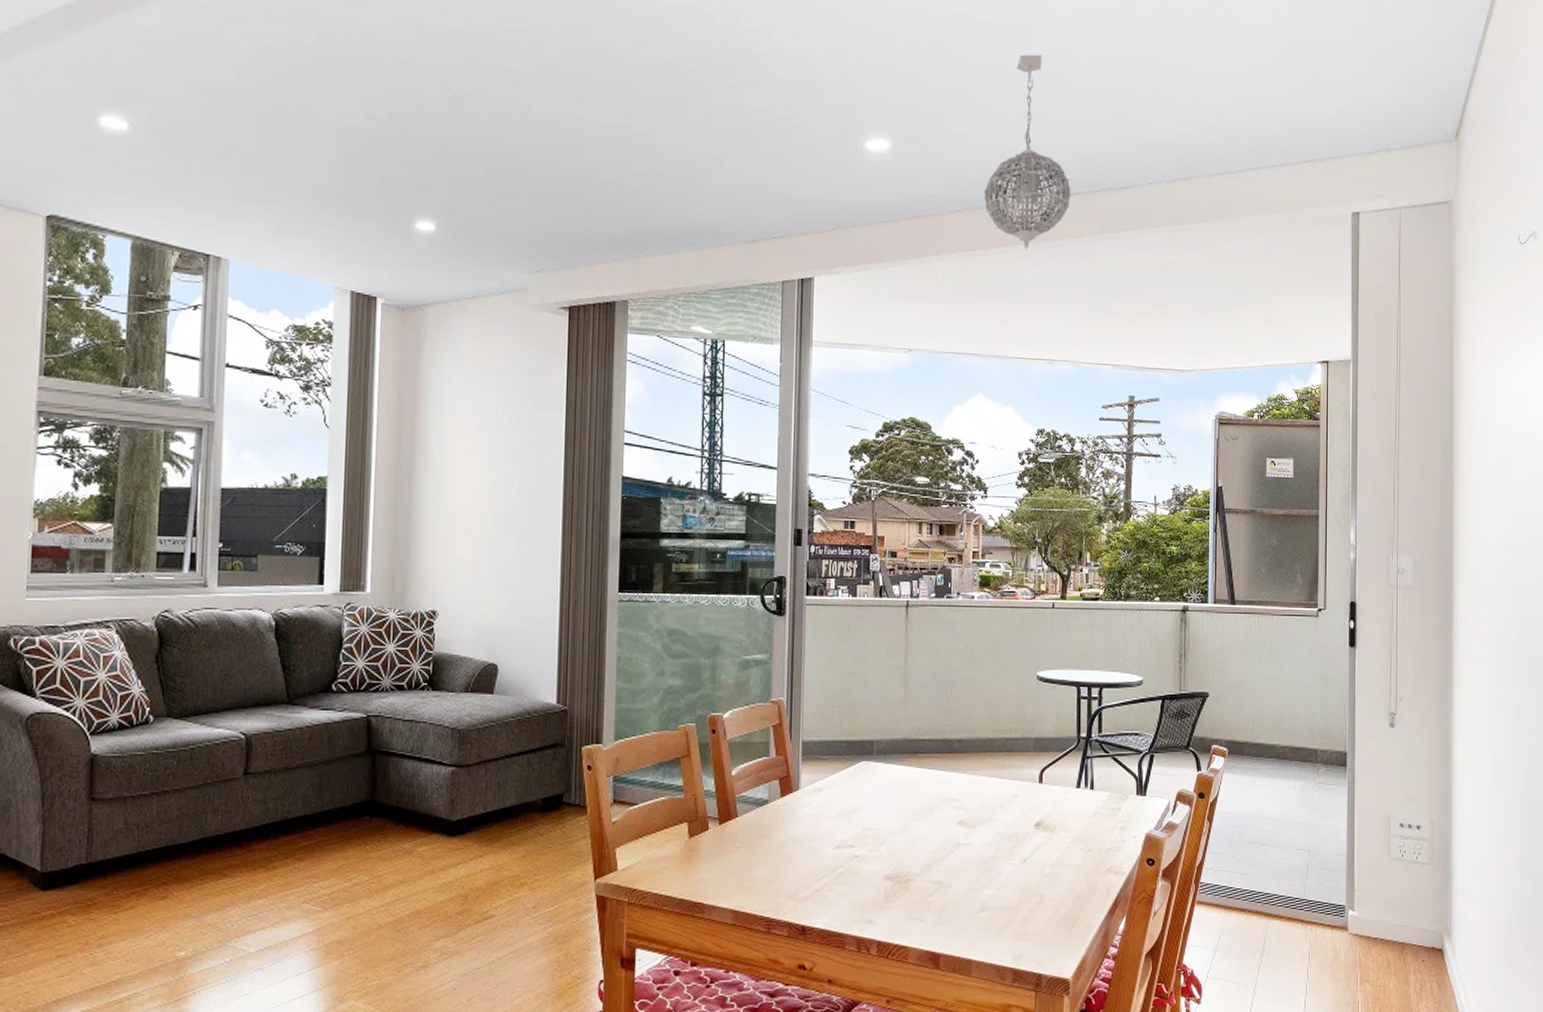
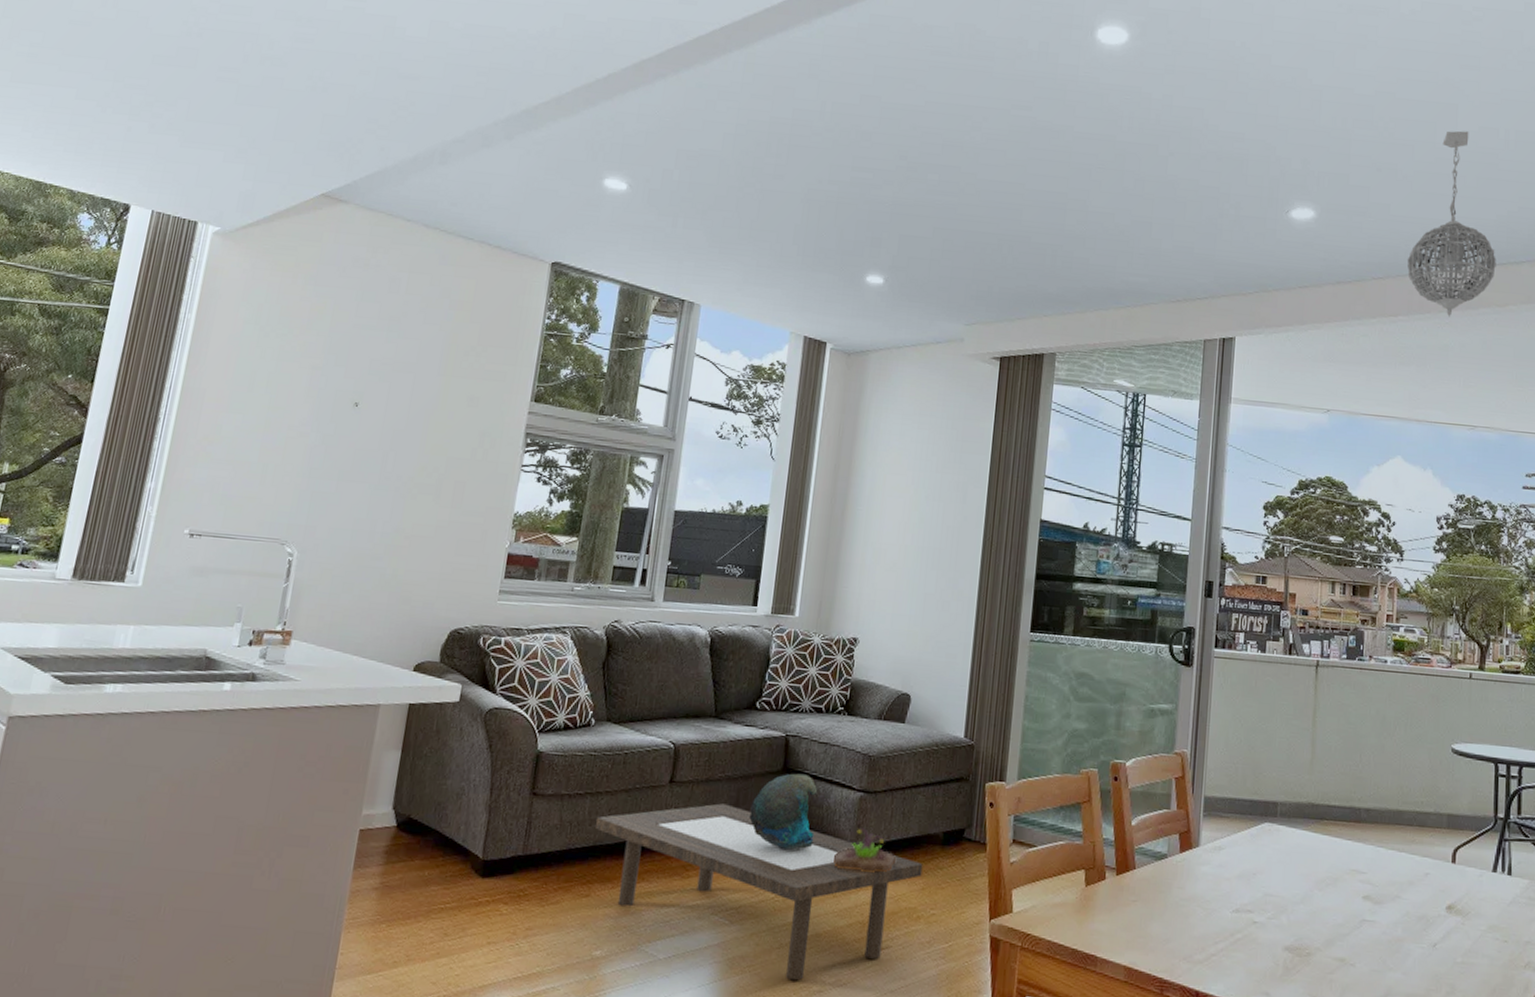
coffee table: none [166,791,523,959] -> present [596,803,923,981]
decorative bowl: none [334,754,406,831] -> present [749,773,818,850]
succulent planter: none [428,802,494,845] -> present [833,828,896,872]

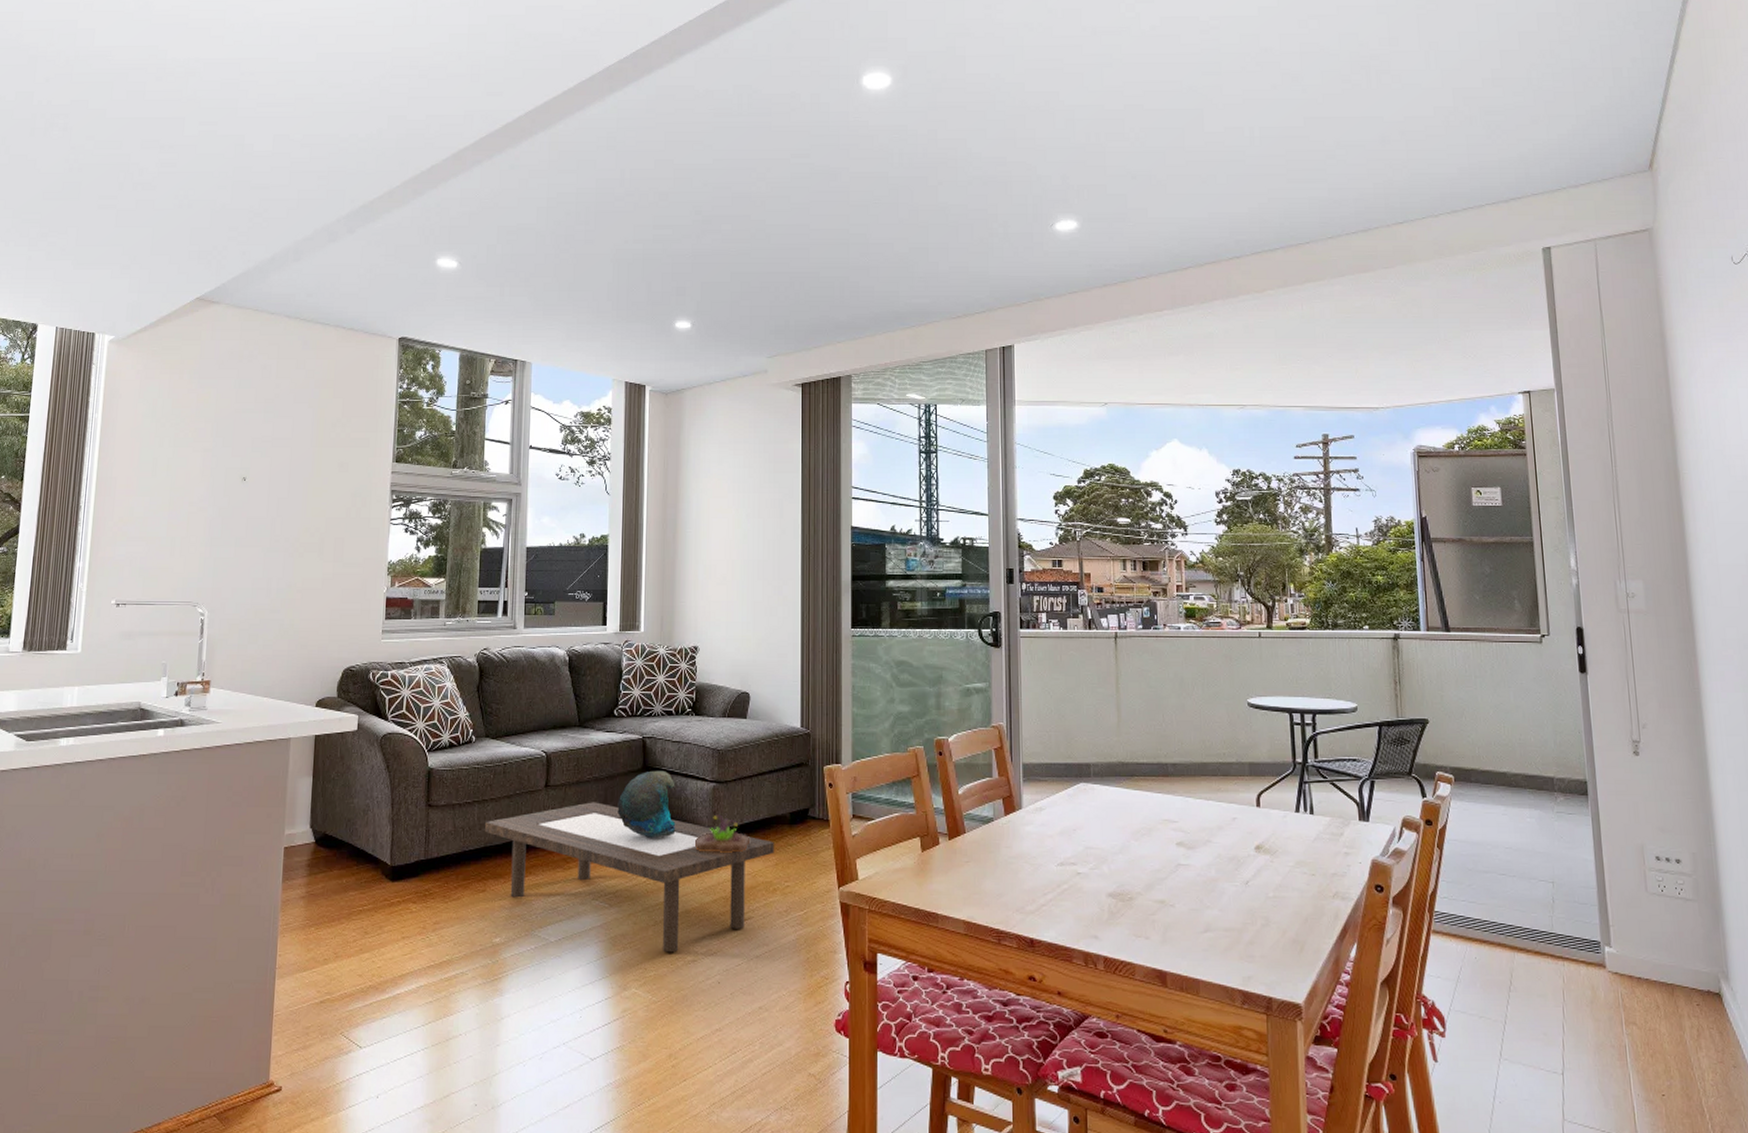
pendant light: present [1407,131,1496,317] -> none [1167,133,1252,307]

